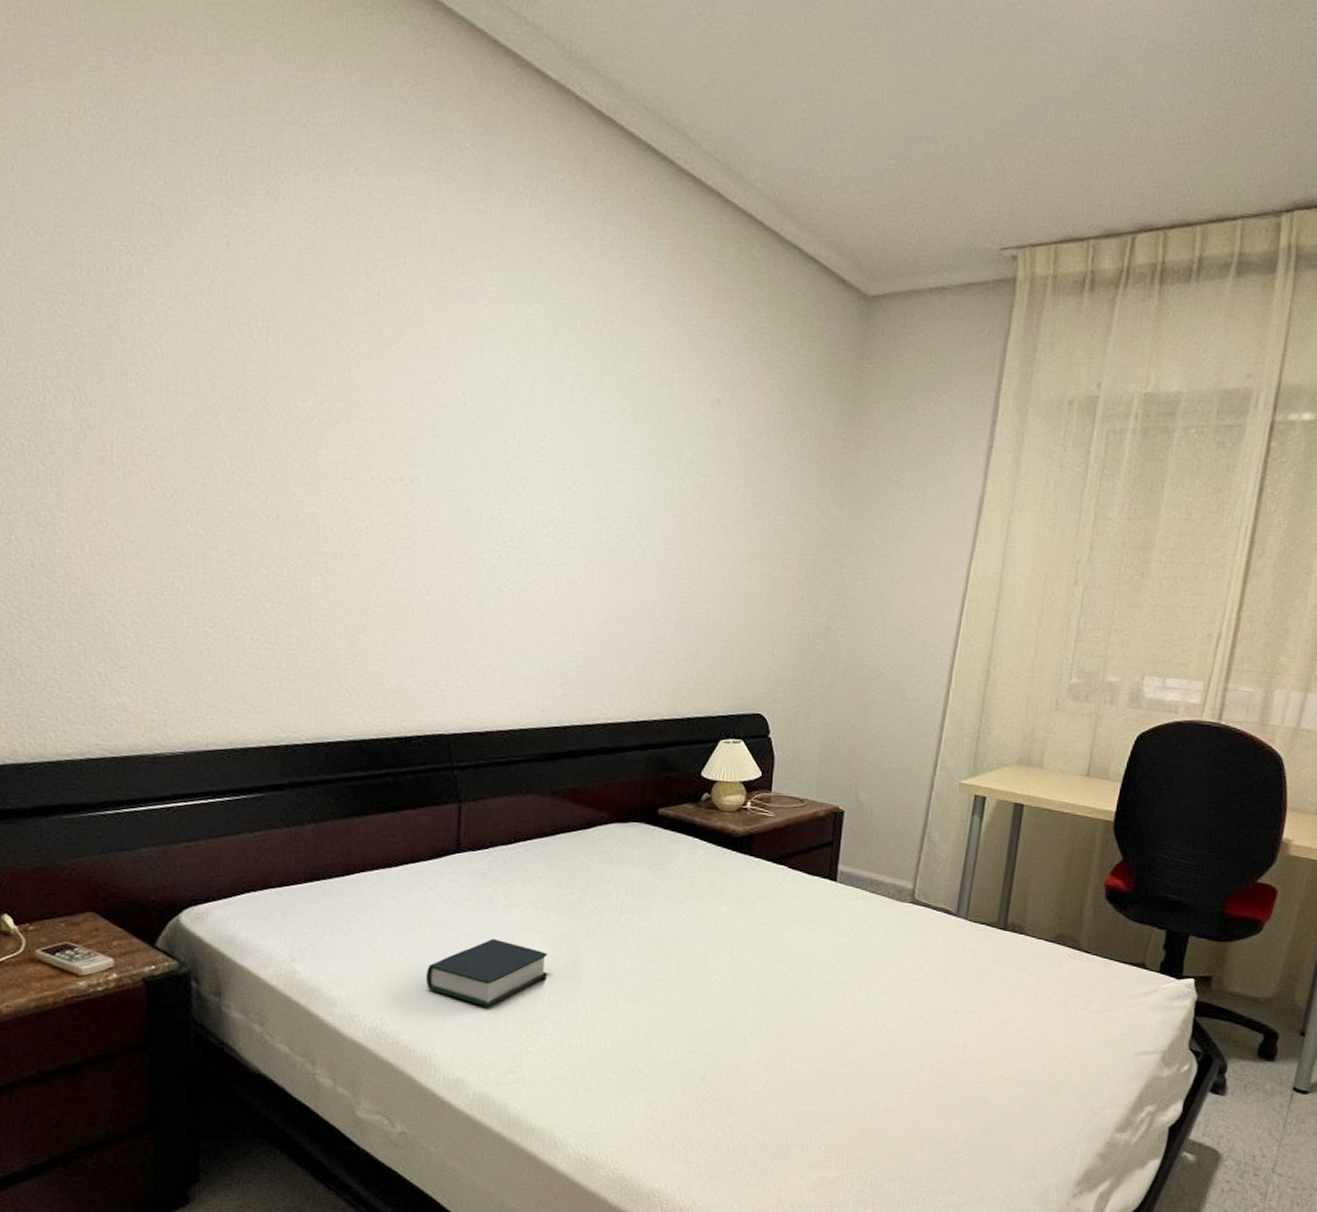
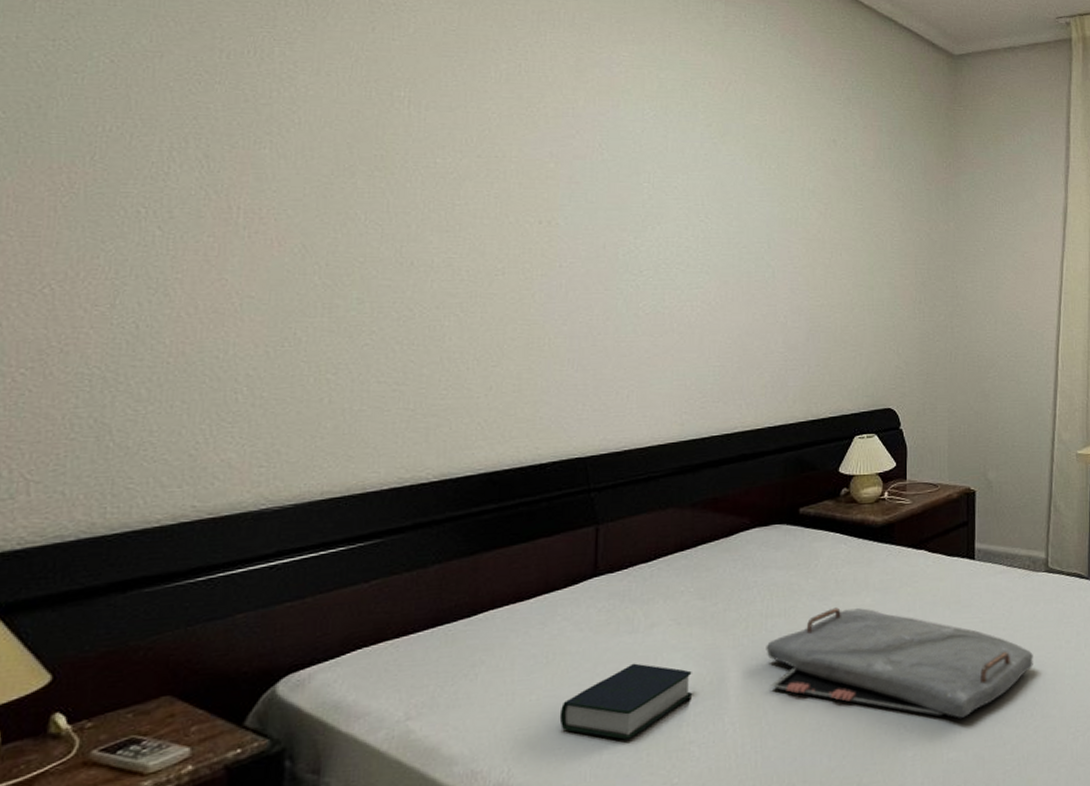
serving tray: none [619,911,888,1033] -> present [766,607,1033,718]

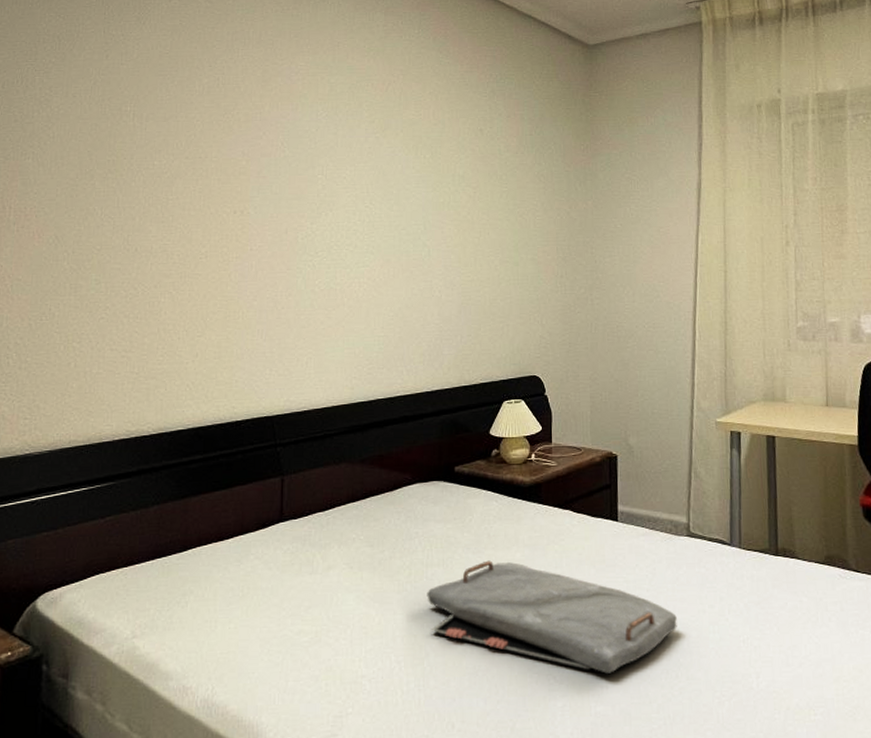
book: present [559,663,693,740] -> none [253,601,364,669]

